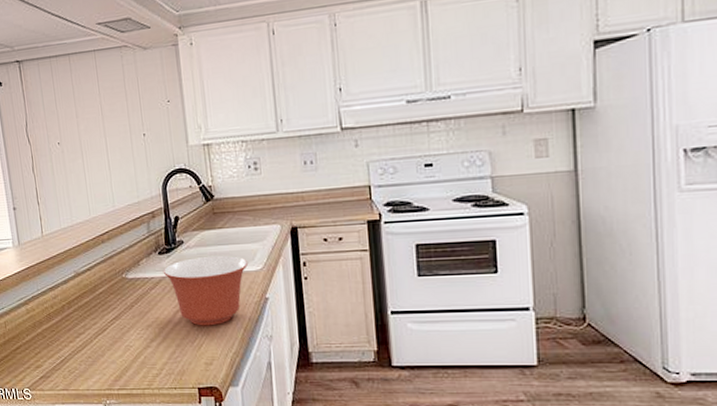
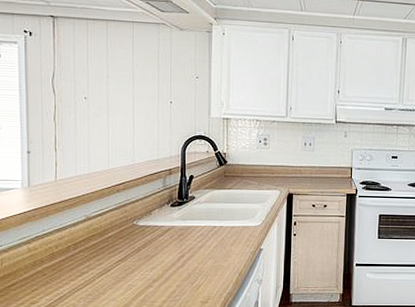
mixing bowl: present [163,255,249,326] -> none [173,211,250,270]

